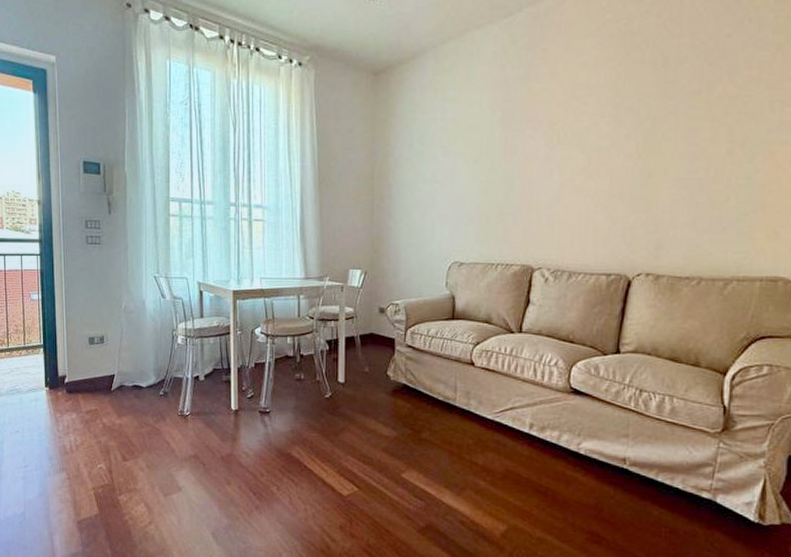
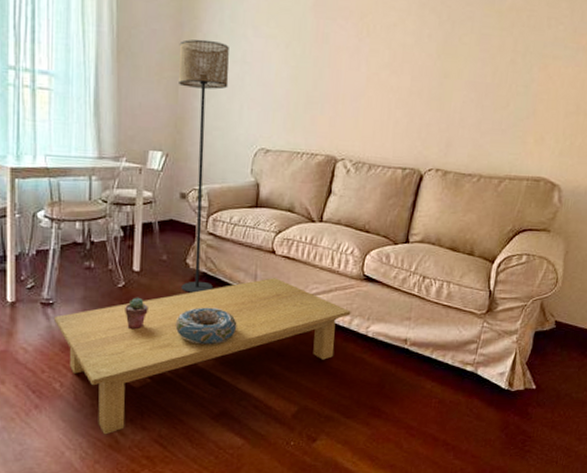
coffee table: none [271,390,559,540] -> present [54,278,351,435]
potted succulent: none [332,407,353,439] -> present [125,297,148,330]
floor lamp: none [373,163,420,404] -> present [178,39,229,293]
decorative bowl: none [379,418,439,456] -> present [175,307,237,345]

